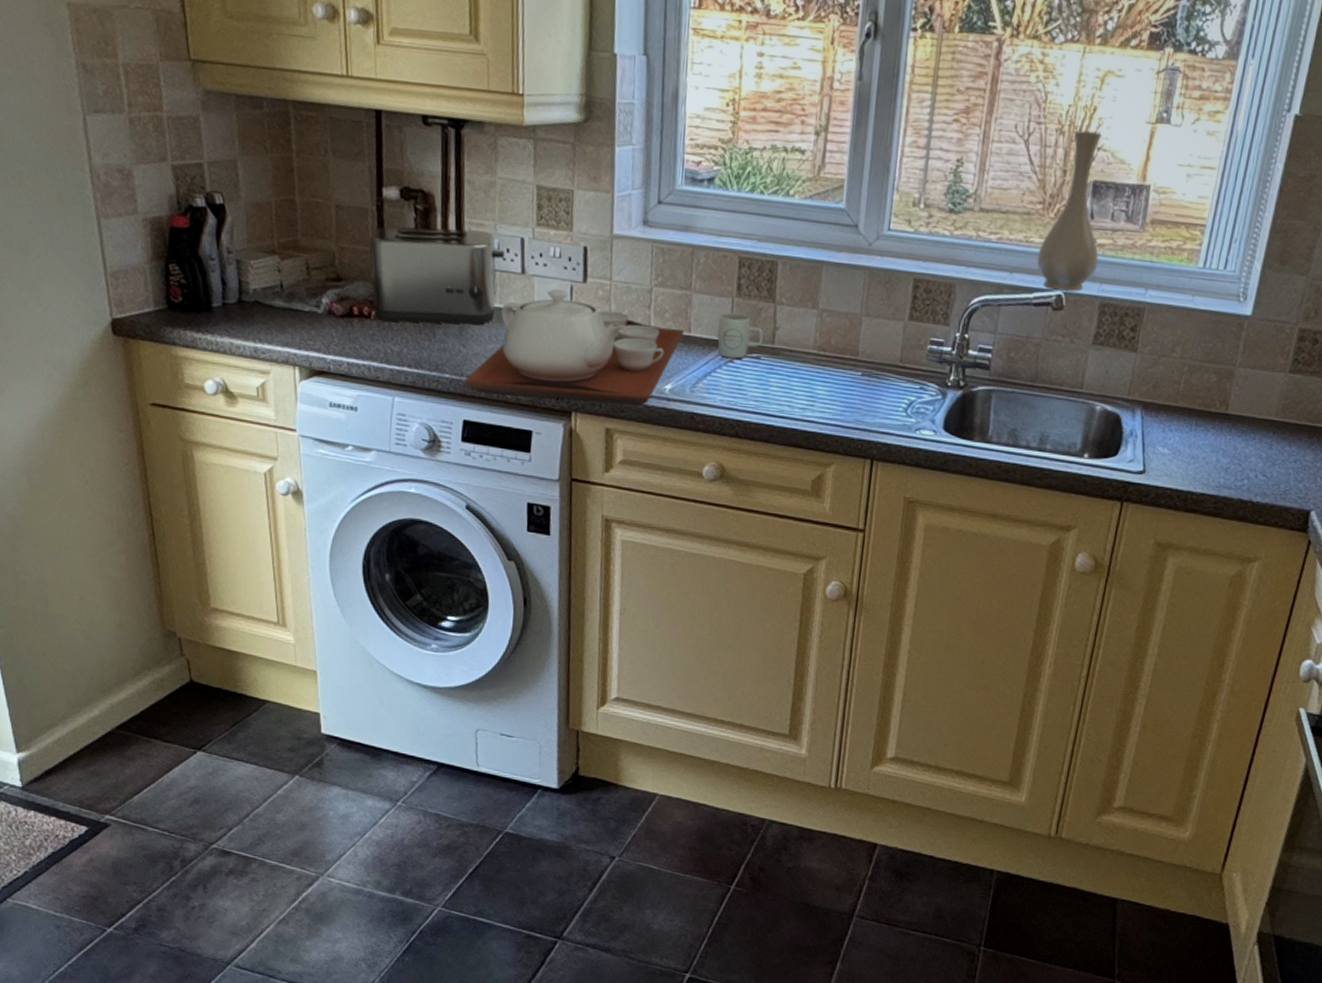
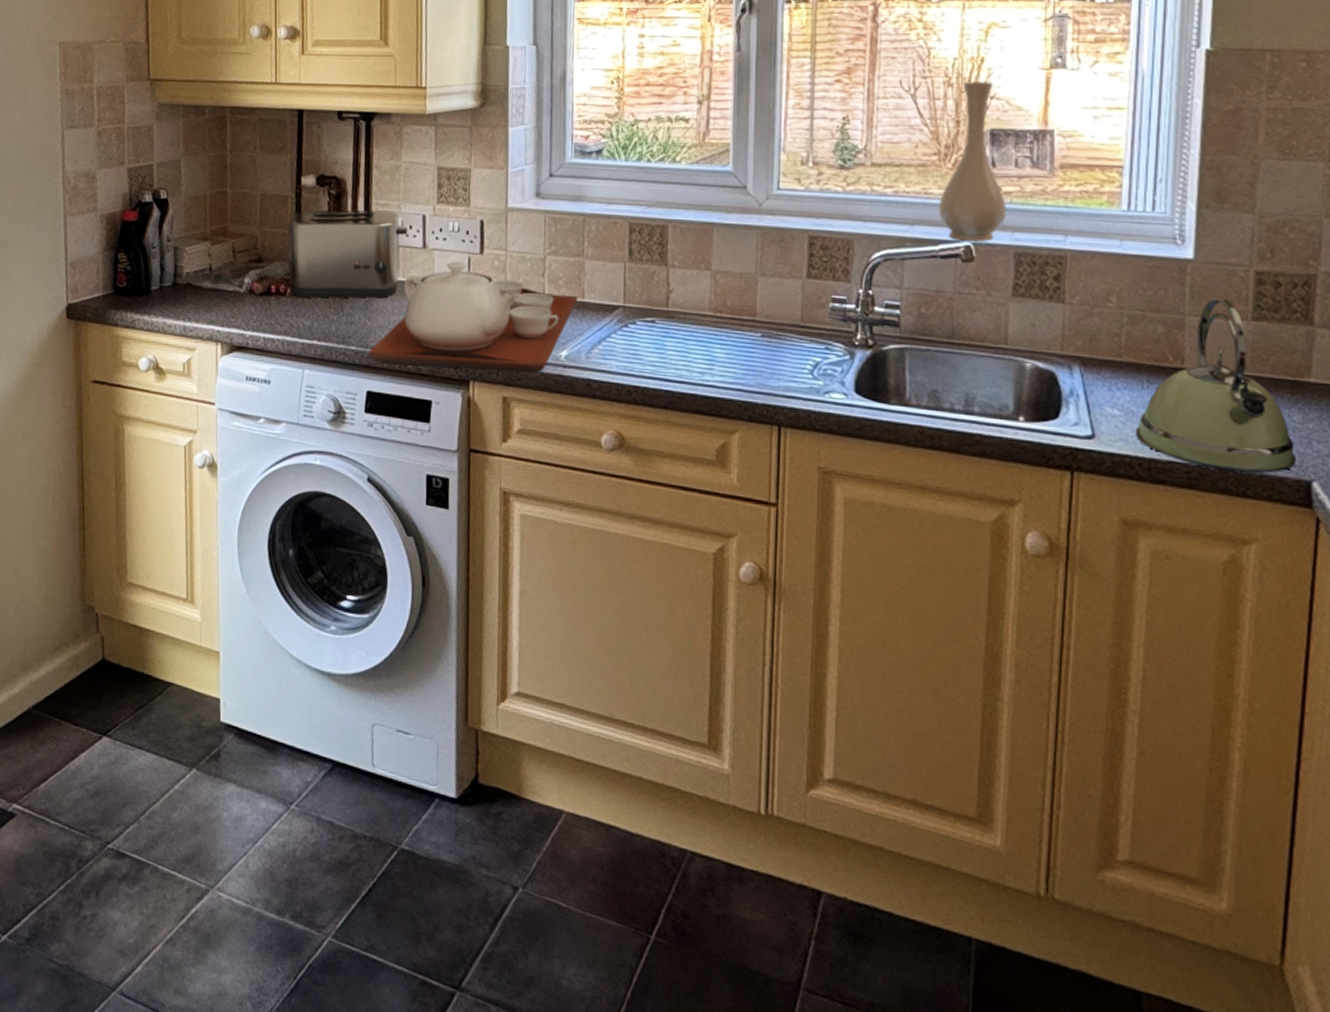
mug: present [717,312,765,359] -> none [611,276,658,324]
kettle: none [1179,351,1303,505] -> present [1136,297,1295,474]

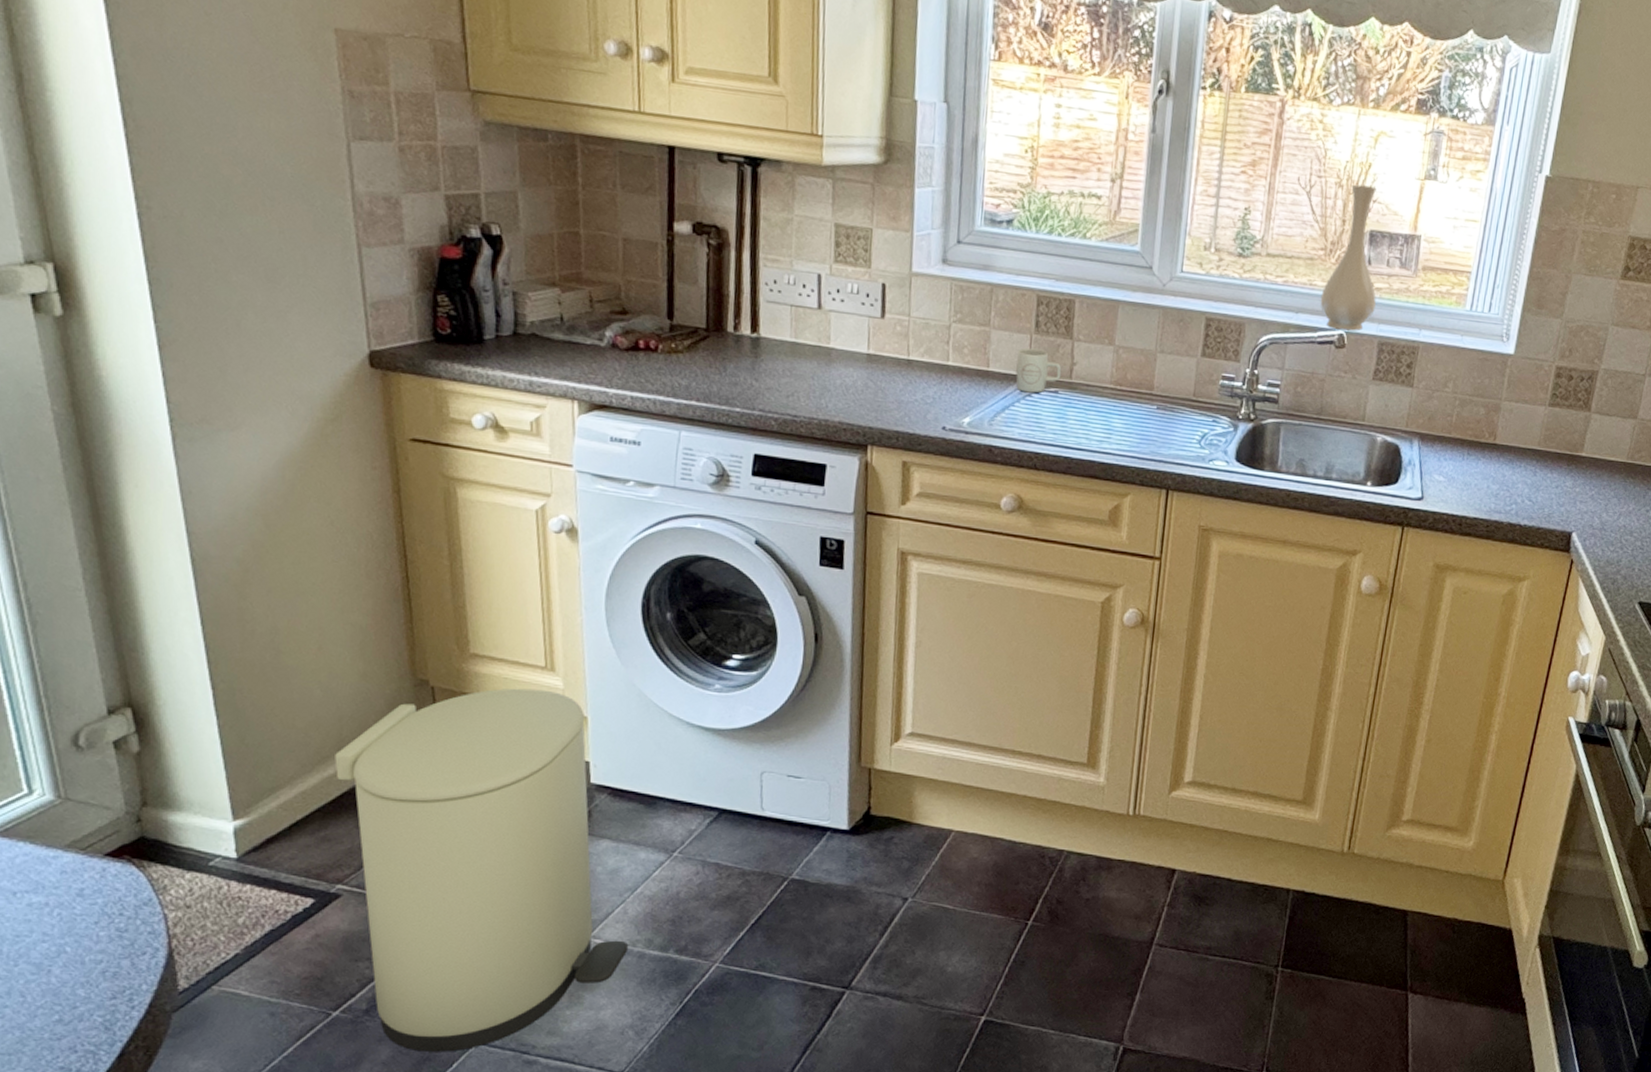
pedal bin: none [19,618,249,997] -> present [334,688,629,1052]
toaster: present [287,209,408,299] -> none [657,260,801,359]
tea set: present [369,256,579,374] -> none [756,319,983,440]
mug: none [611,276,658,324] -> present [1015,348,1062,393]
kettle: present [1136,297,1295,474] -> none [1454,386,1564,527]

